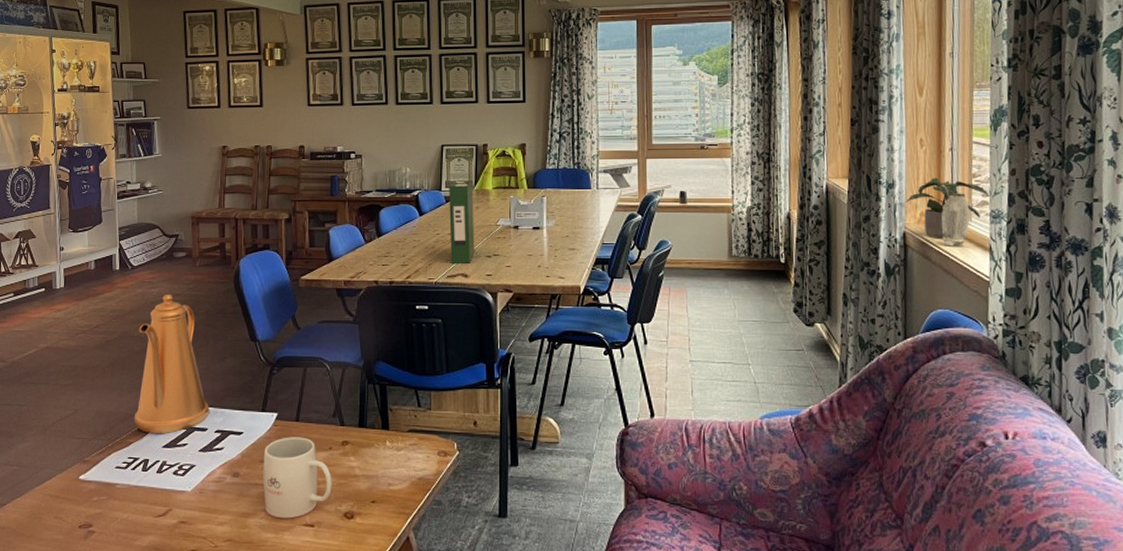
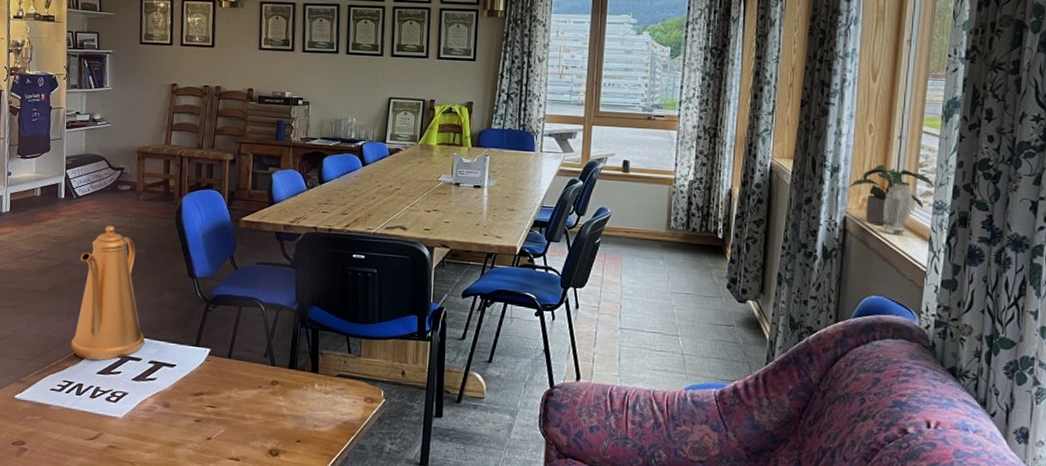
mug: present [263,437,332,519] -> none [192,372,260,452]
binder: present [449,180,475,265] -> none [390,134,418,217]

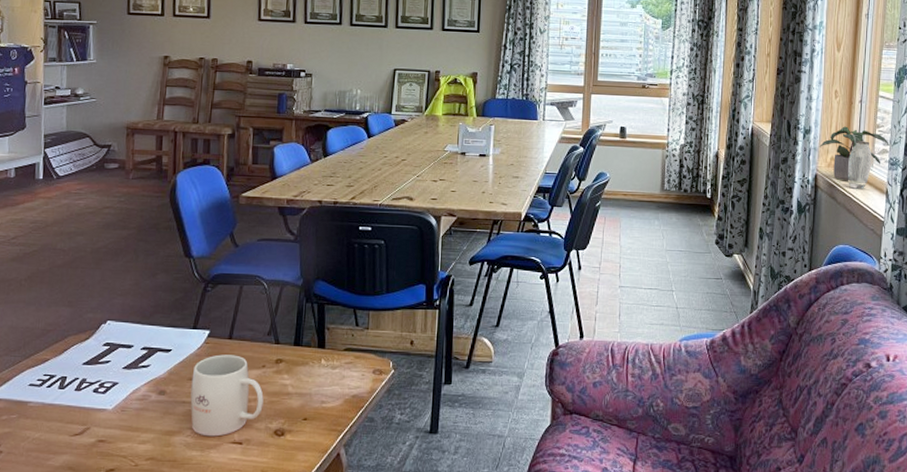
coffee pot: present [70,225,145,361] -> none [51,206,137,351]
mug: none [192,372,260,452] -> present [190,354,264,437]

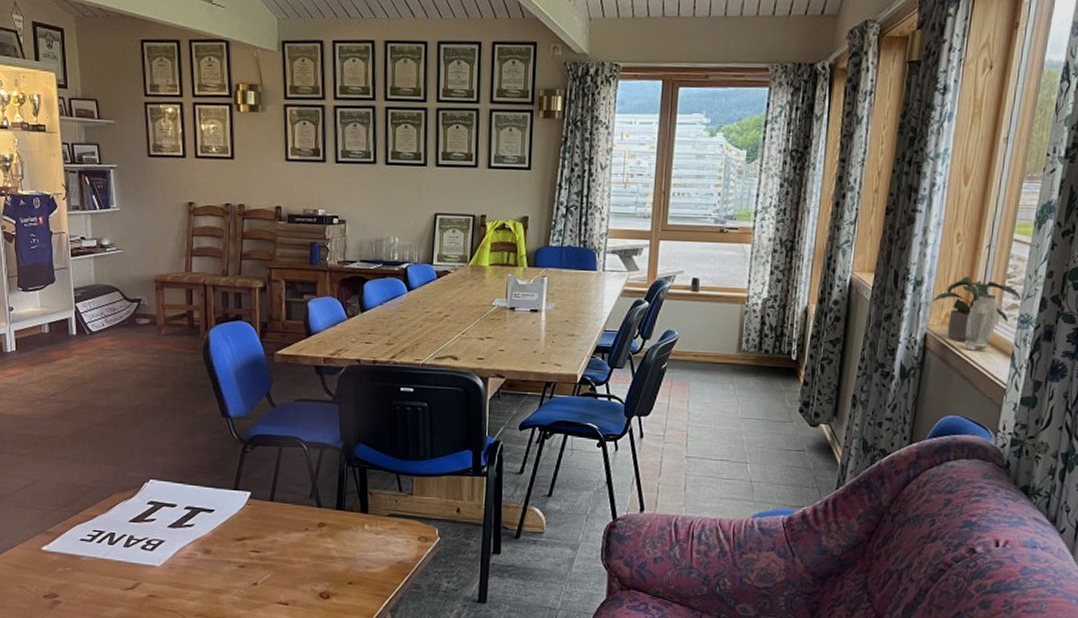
mug: present [190,354,264,437] -> none [235,516,308,597]

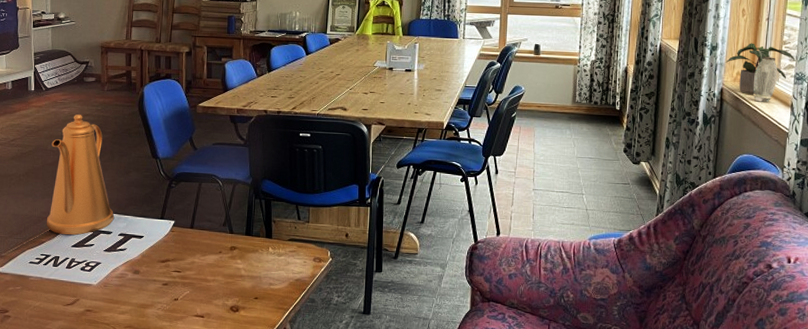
coffee pot: none [98,363,179,509] -> present [46,114,115,236]

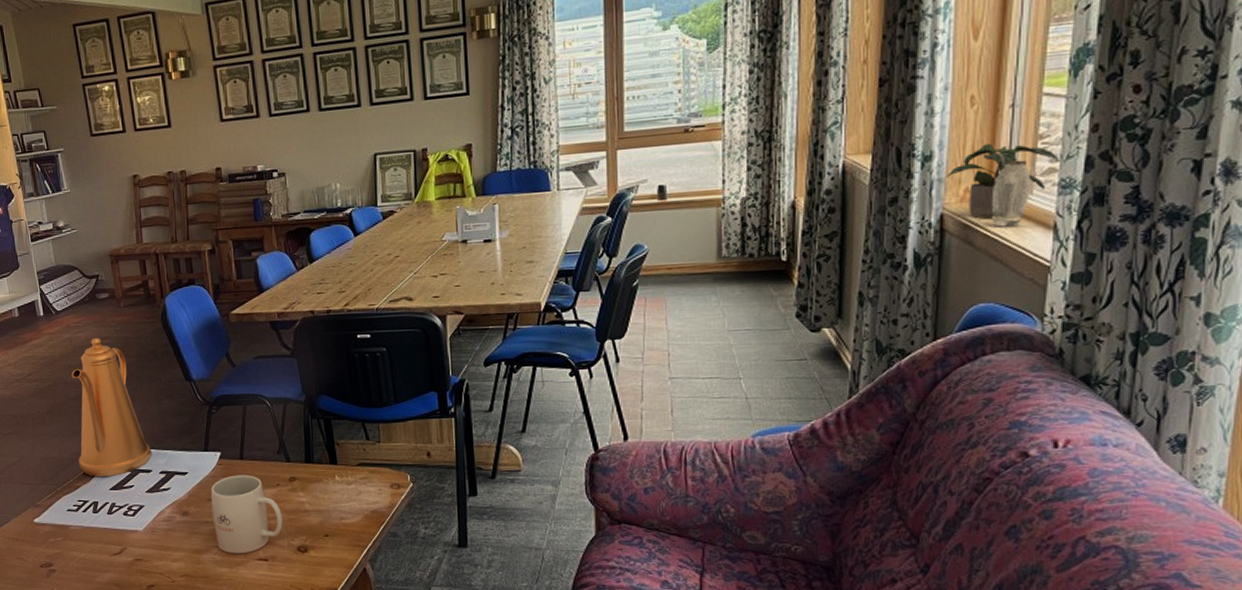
mug: none [160,241,221,310] -> present [210,475,283,554]

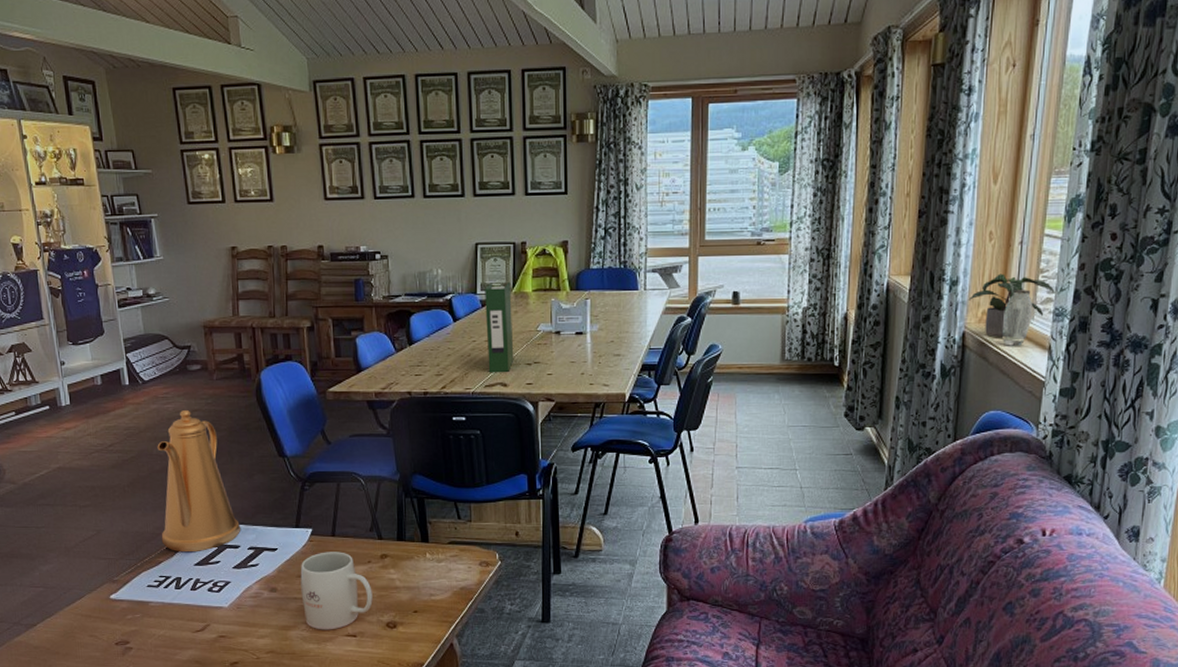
binder: none [385,192,419,288] -> present [485,282,514,373]

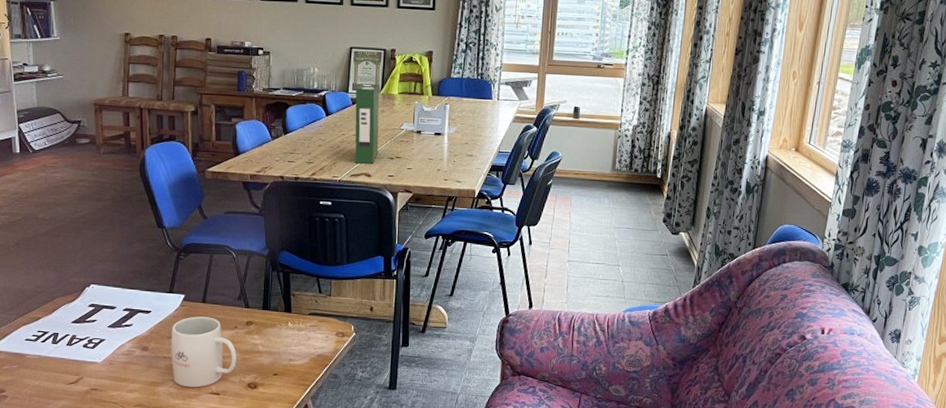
coffee pot: present [157,409,241,553] -> none [42,179,118,311]
potted plant: present [968,273,1055,338] -> none [772,108,844,163]
vase: present [1002,290,1033,346] -> none [798,123,826,171]

